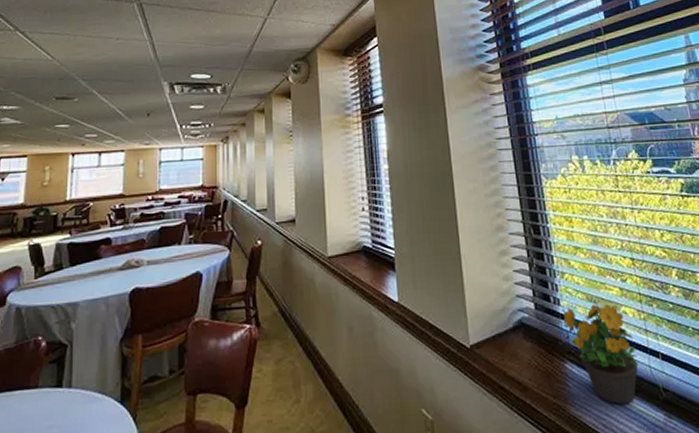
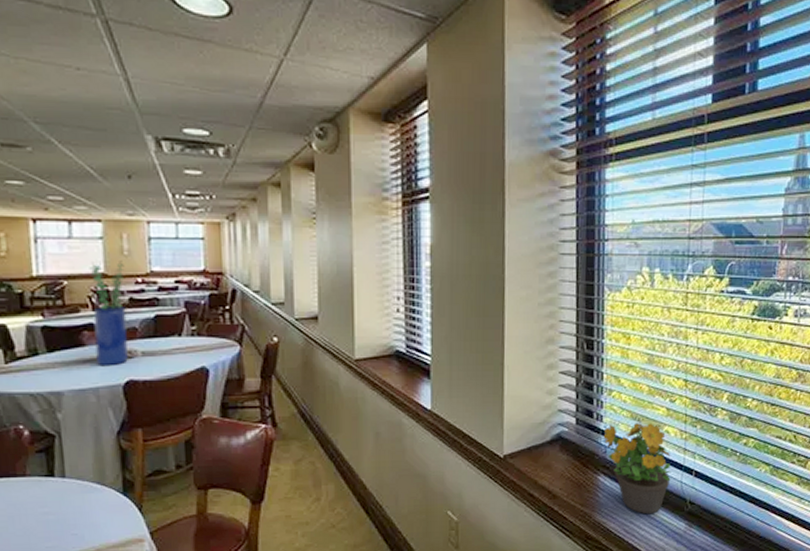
vase: none [109,182,139,277] -> present [89,260,128,367]

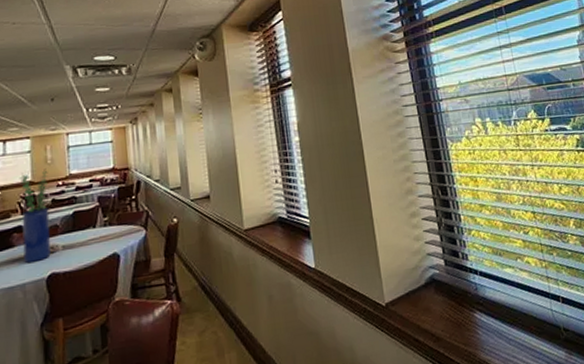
flowerpot: present [603,423,671,514] -> none [471,255,541,347]

